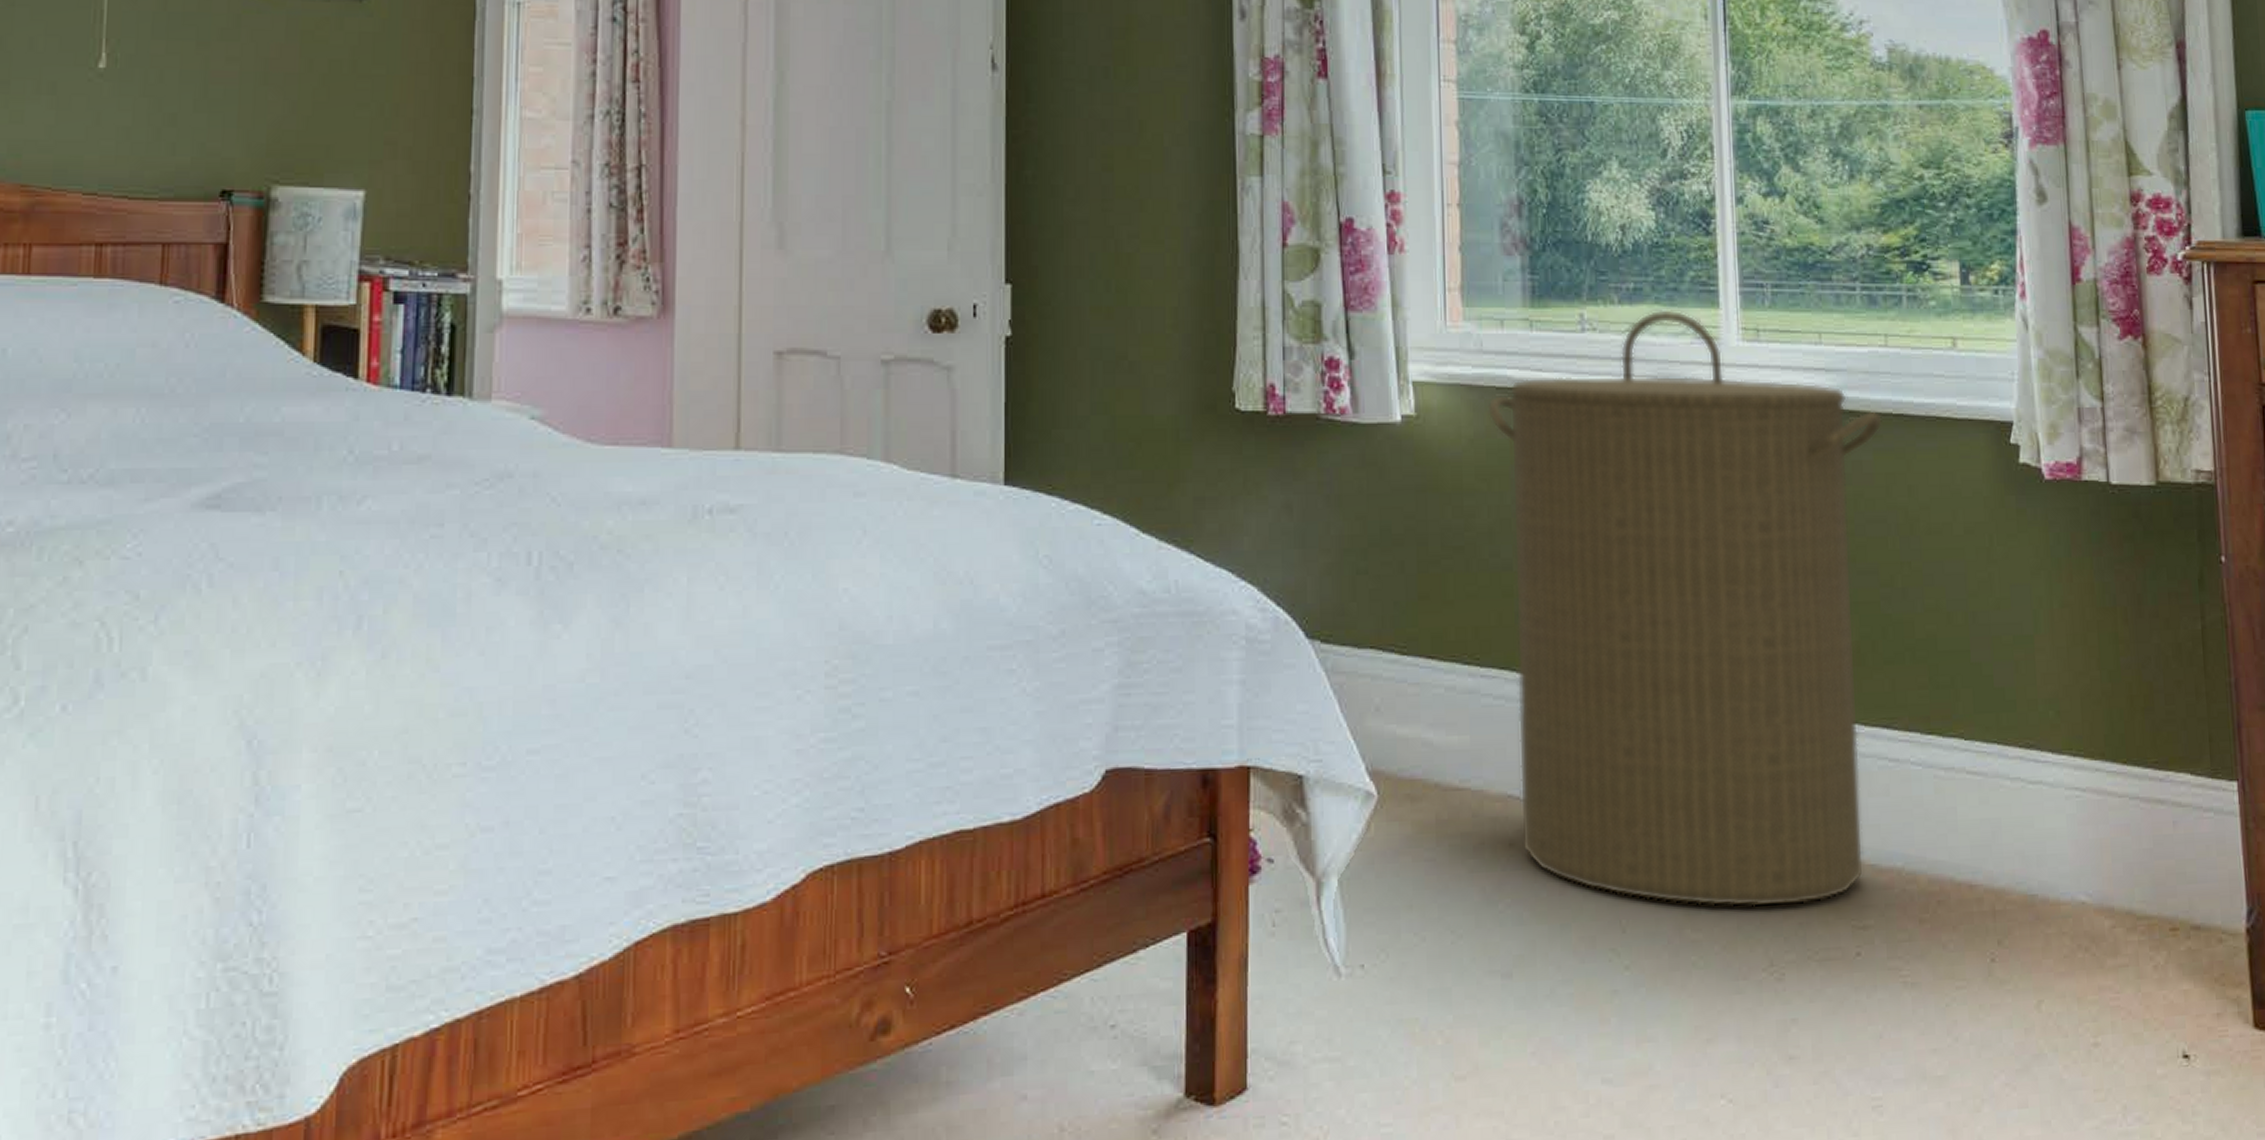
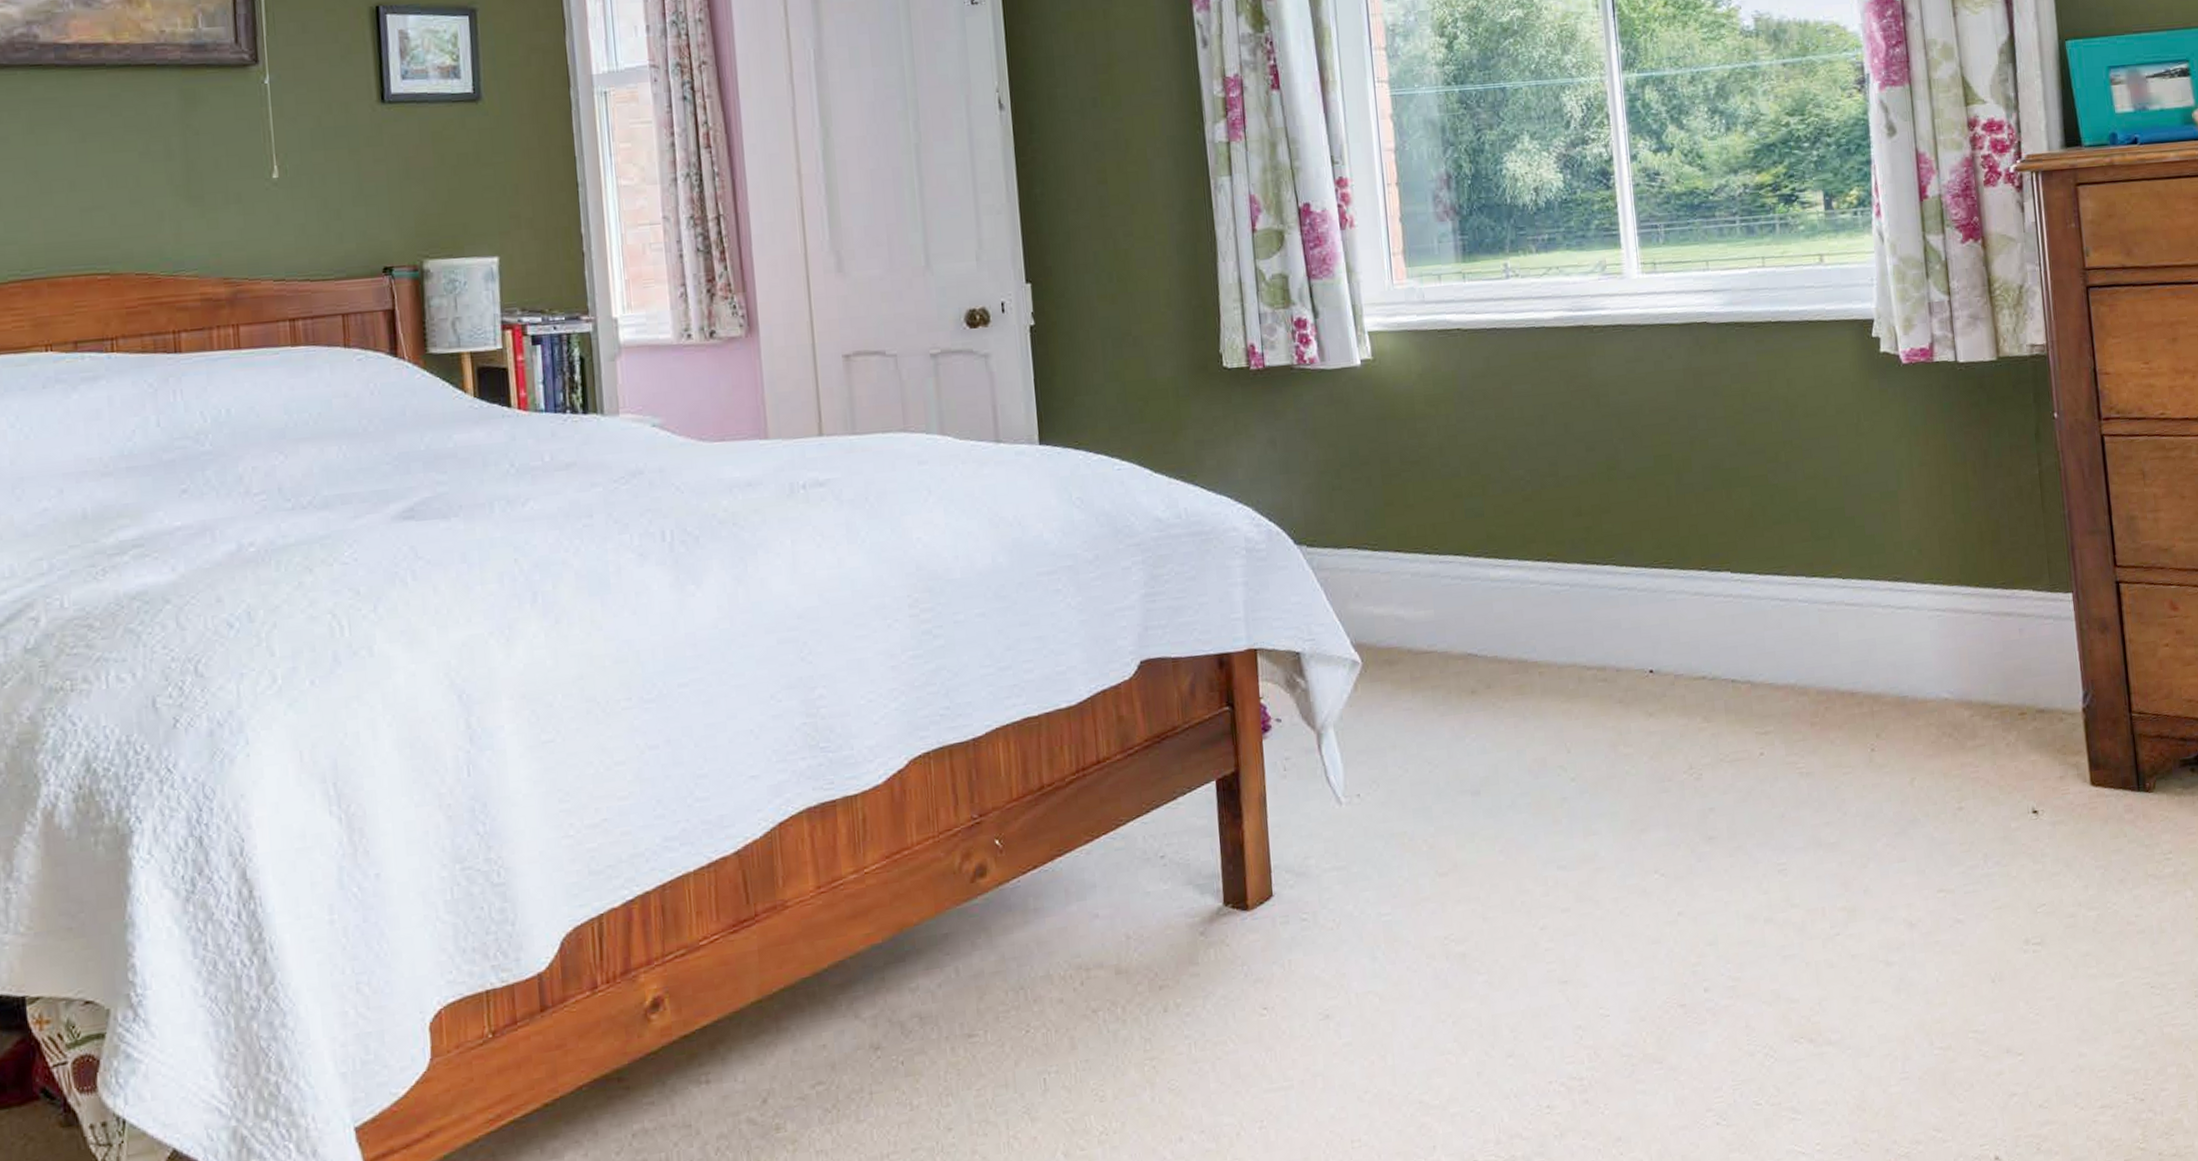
laundry hamper: present [1487,308,1884,908] -> none [1431,252,1764,727]

